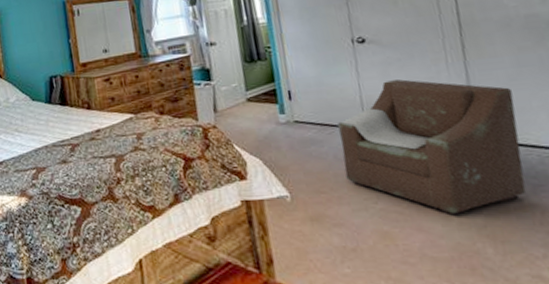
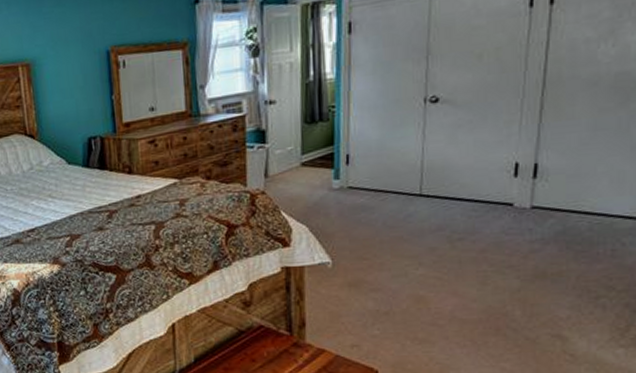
armchair: present [336,79,527,216] -> none [391,143,579,281]

